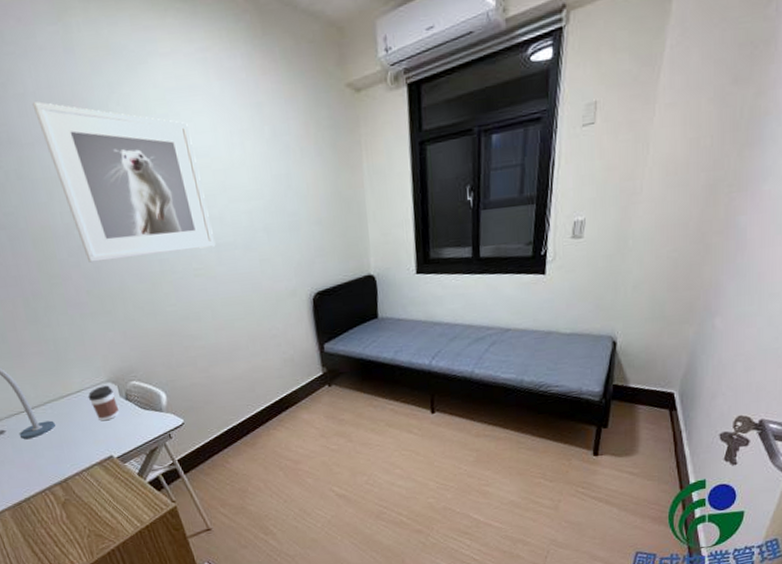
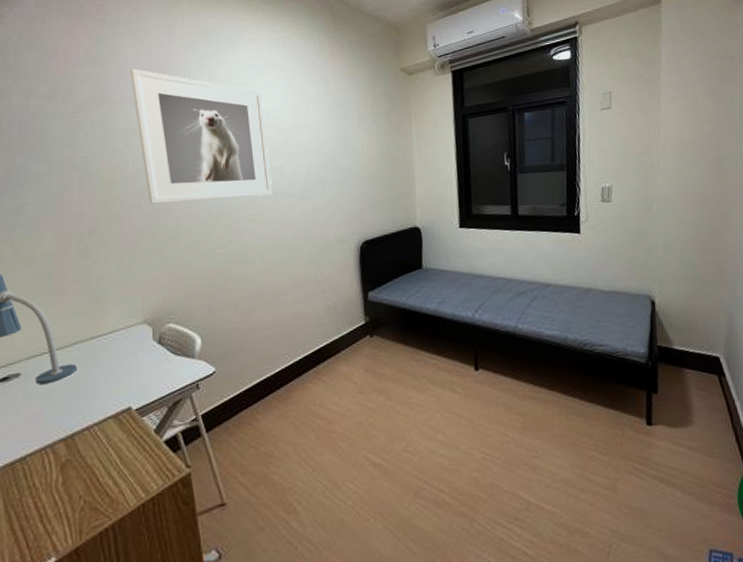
coffee cup: present [87,385,120,422] -> none [119,327,149,367]

